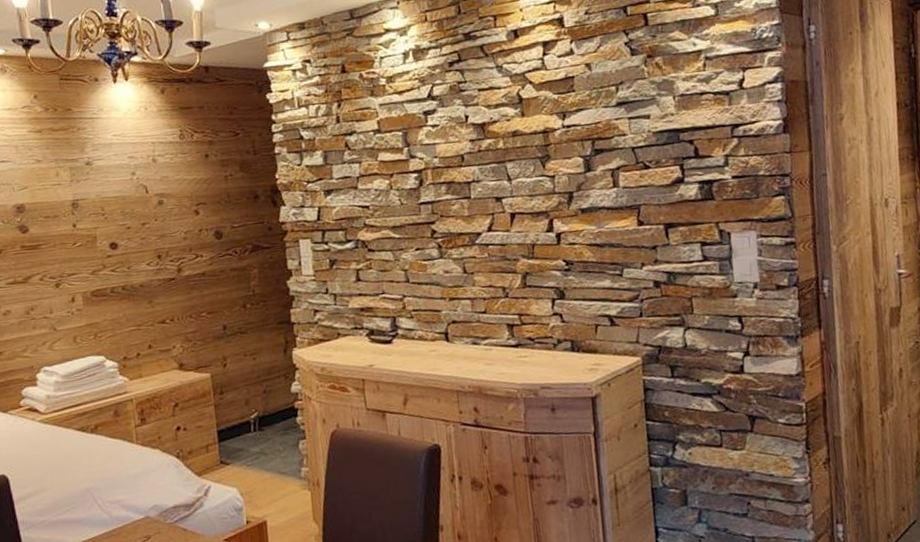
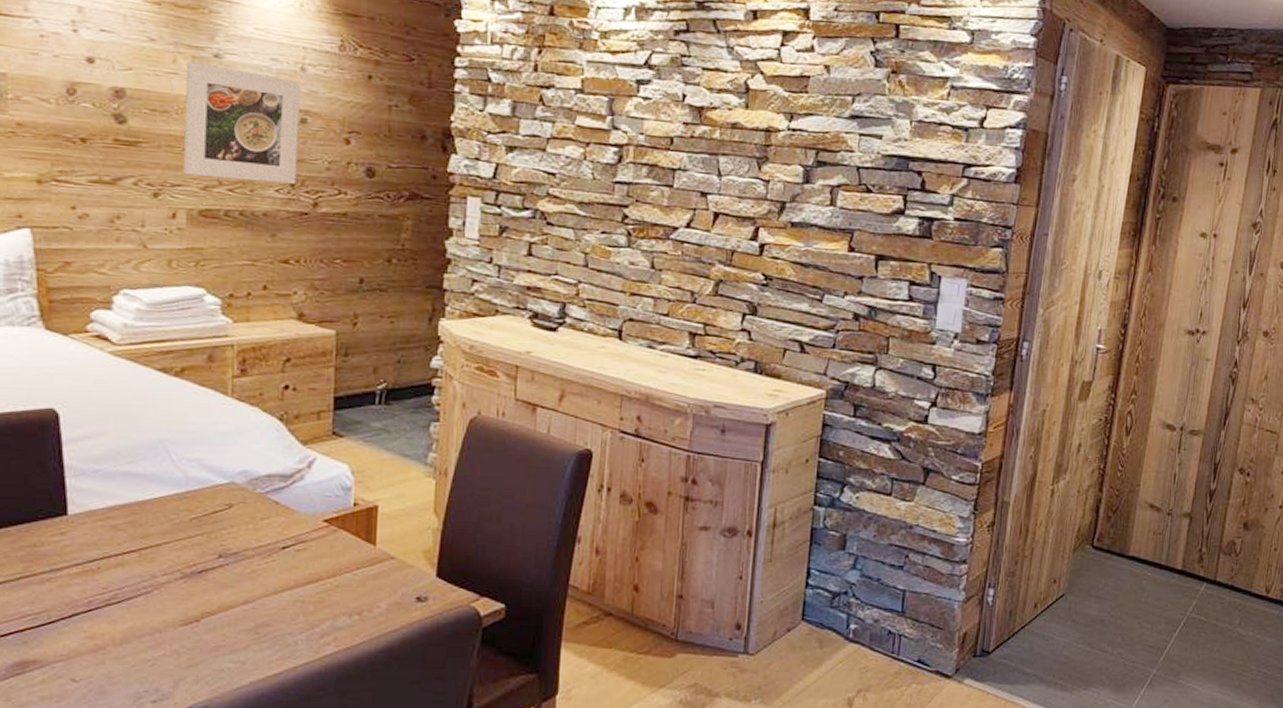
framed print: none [66,170,162,265] -> present [182,62,301,185]

